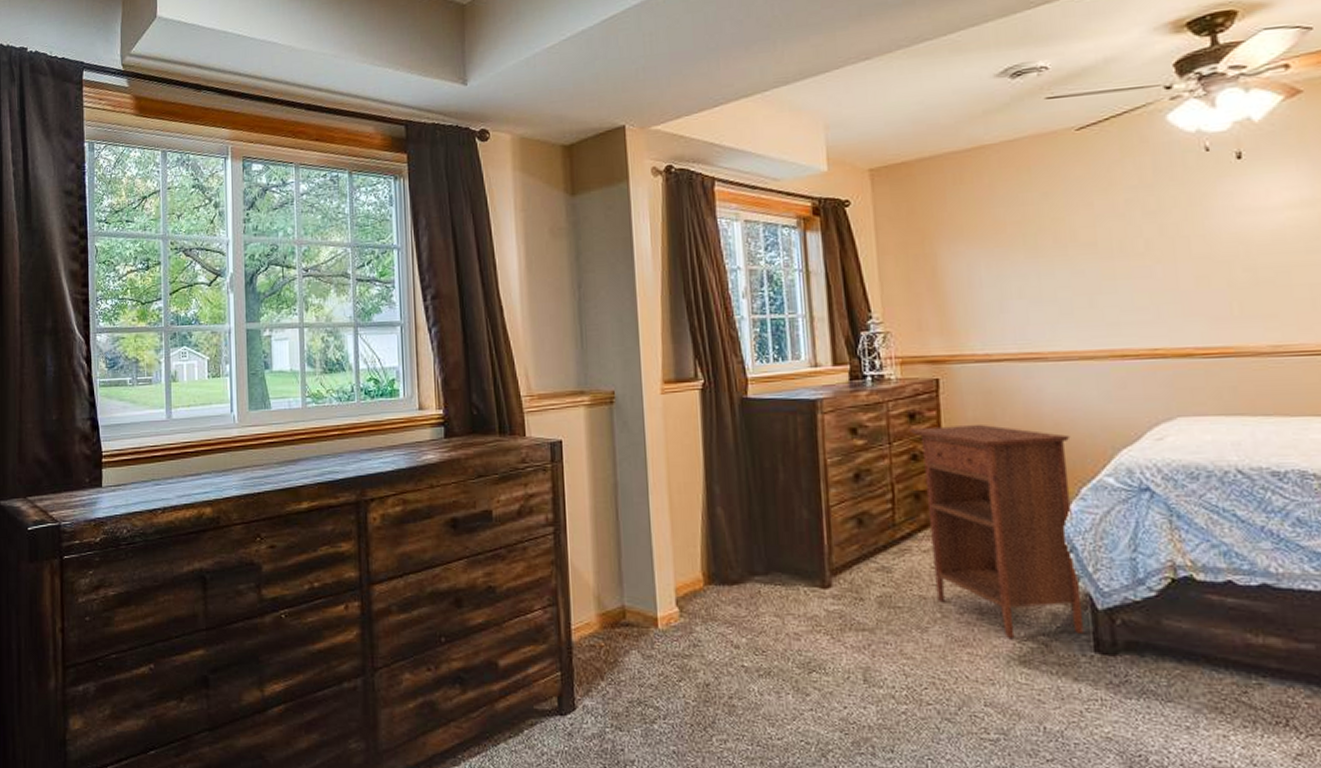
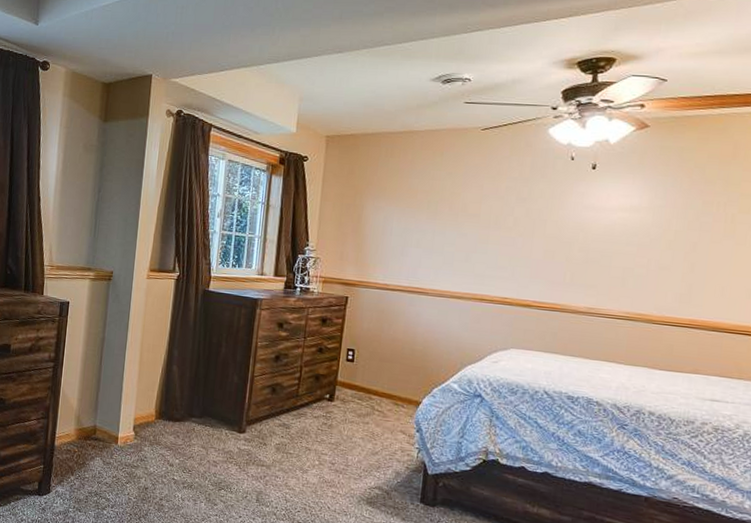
nightstand: present [909,425,1085,640] -> none [318,330,433,489]

